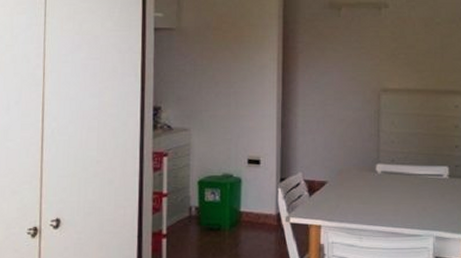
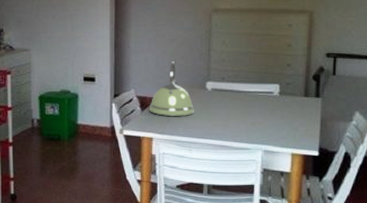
kettle: none [317,142,364,202] -> present [148,61,194,117]

